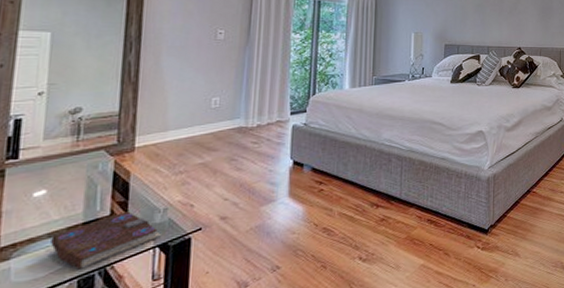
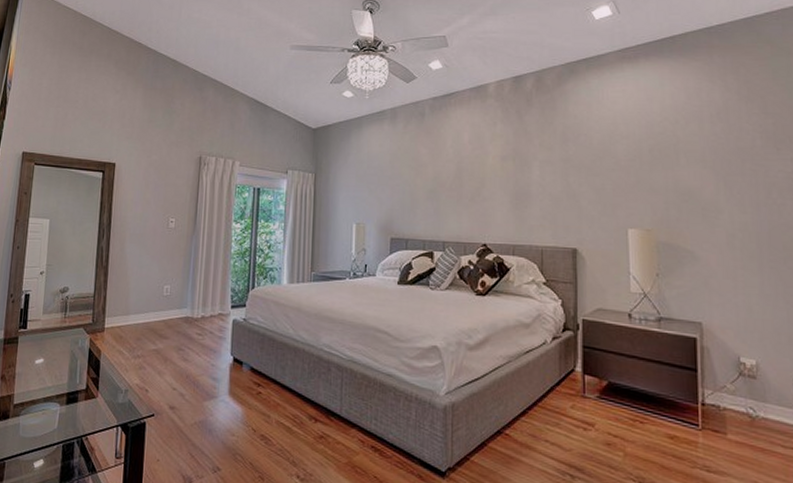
book: present [50,211,161,270] -> none [45,387,122,435]

